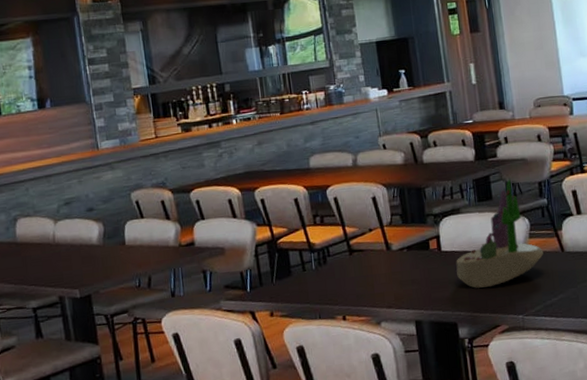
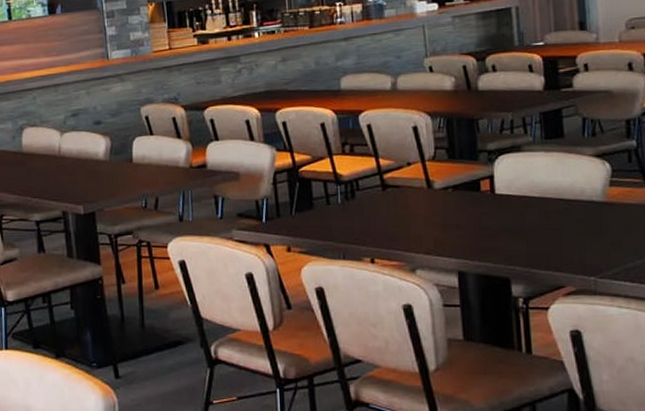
succulent planter: present [456,179,544,288] -> none [512,114,627,240]

